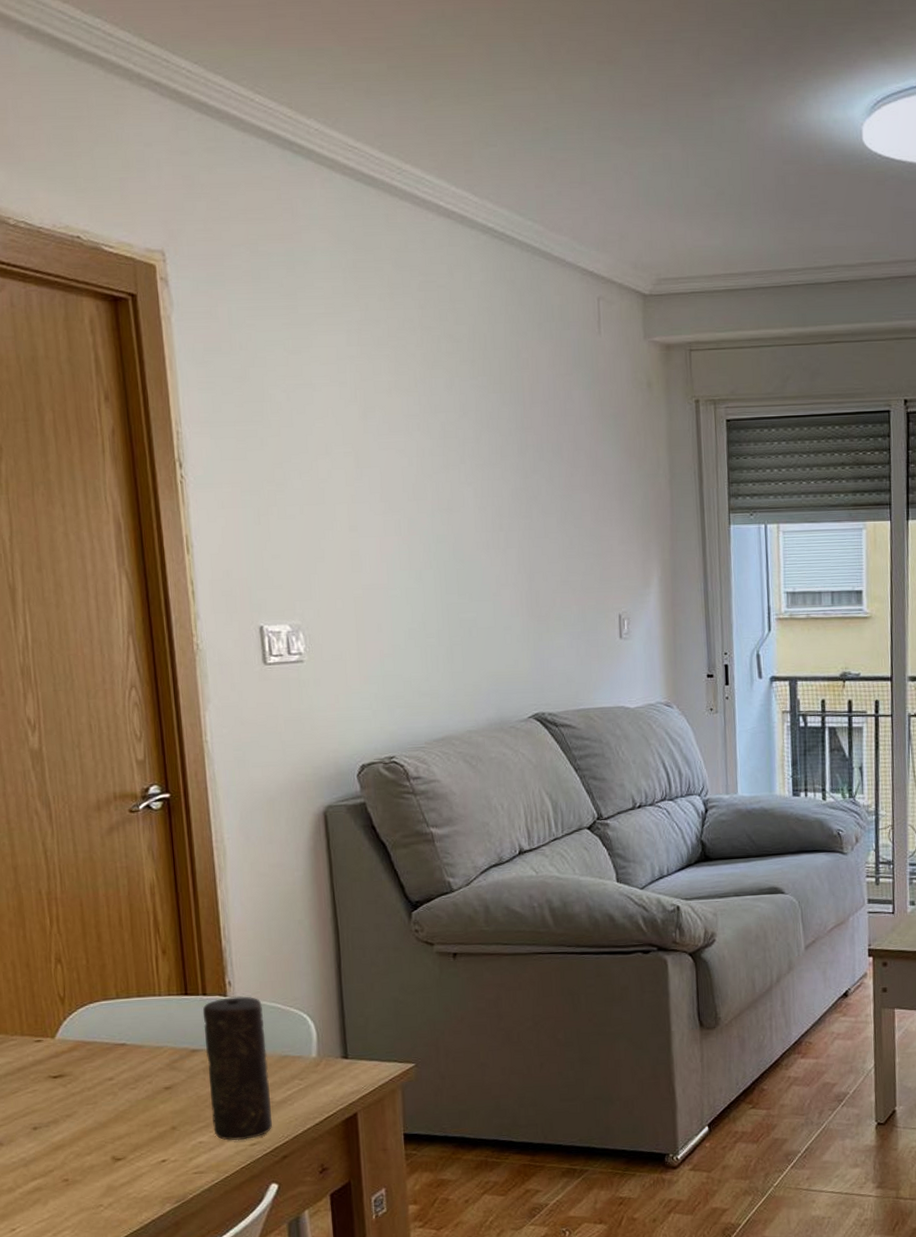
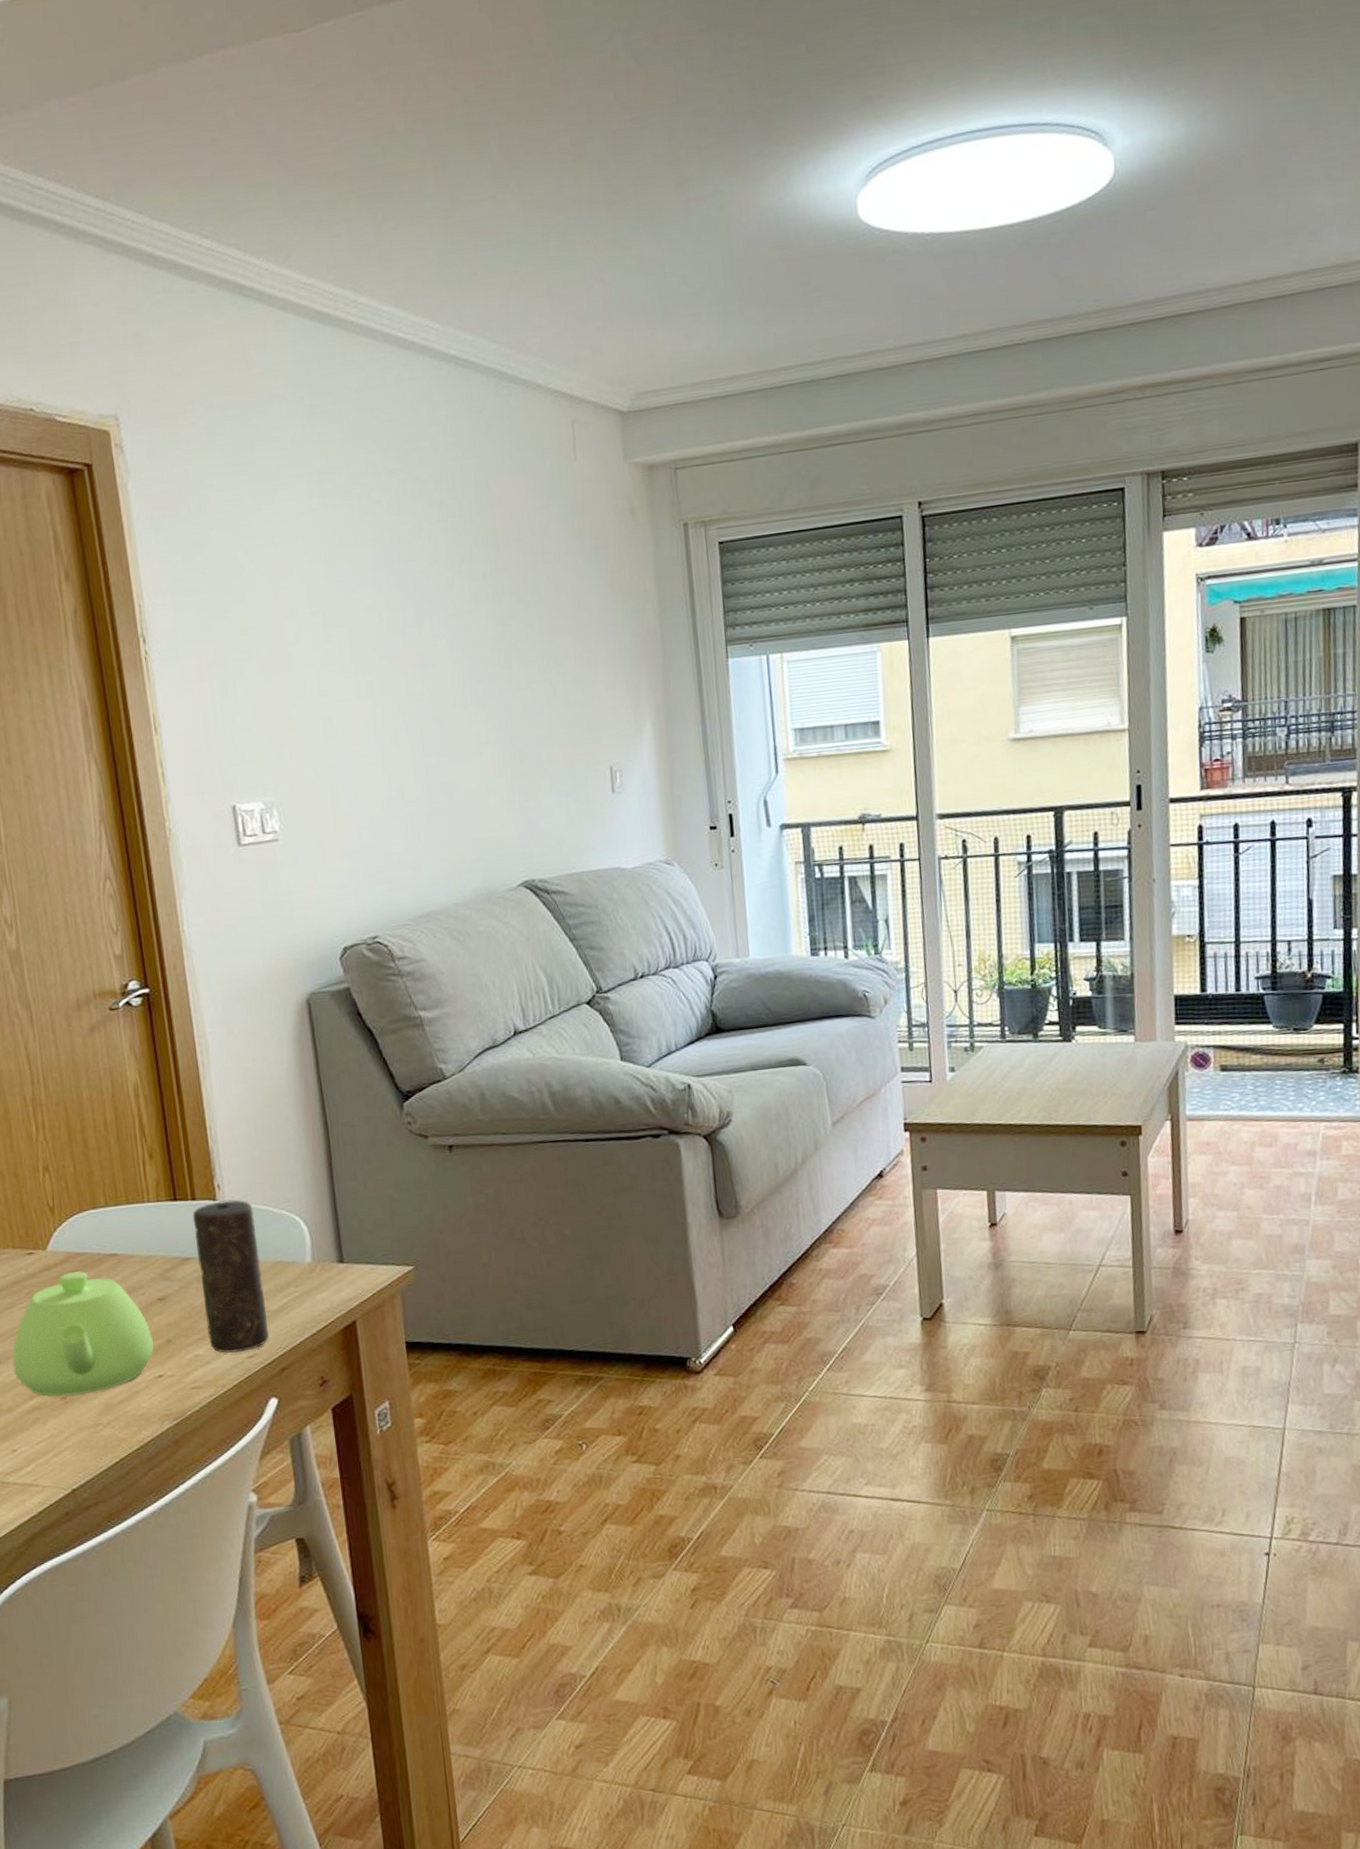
teapot: none [15,1058,159,1178] -> present [12,1270,154,1397]

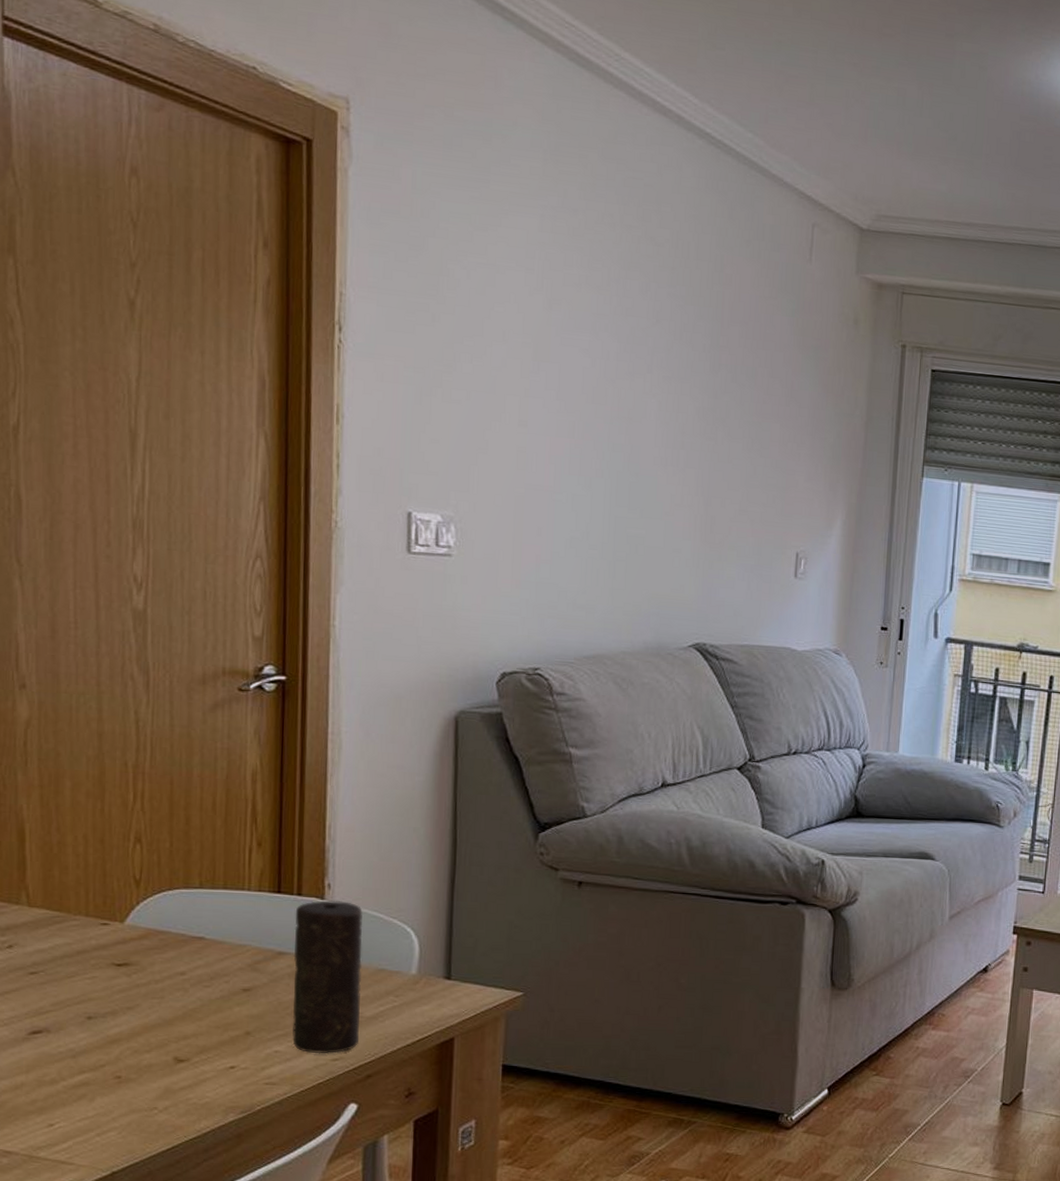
teapot: present [12,1270,154,1397] -> none [64,948,231,1076]

